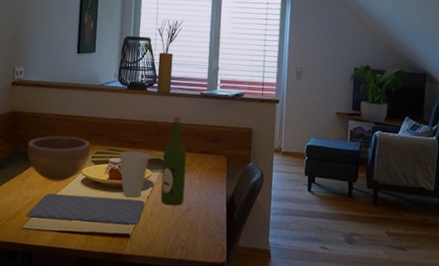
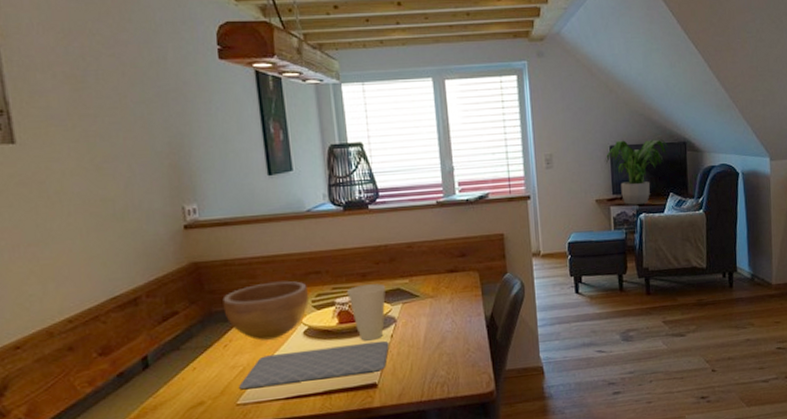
vase: present [156,19,184,95] -> none [370,115,402,211]
wine bottle: present [160,117,187,205] -> none [401,235,436,340]

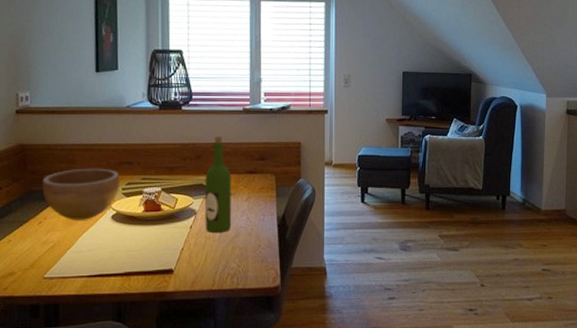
placemat: present [239,340,389,390] -> none [48,230,188,265]
cup: present [347,284,386,341] -> none [155,178,190,229]
wine bottle: none [401,235,436,340] -> present [204,136,232,232]
potted plant: present [605,138,669,205] -> none [397,67,456,126]

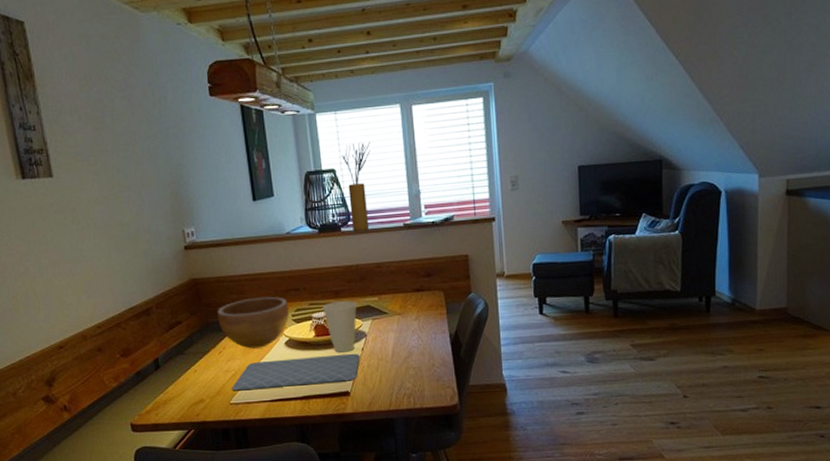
placemat: none [48,230,188,265] -> present [232,353,360,391]
cup: none [155,178,190,229] -> present [323,301,358,353]
vase: none [190,28,220,112] -> present [342,141,371,233]
wine bottle: present [204,136,232,232] -> none [371,255,403,354]

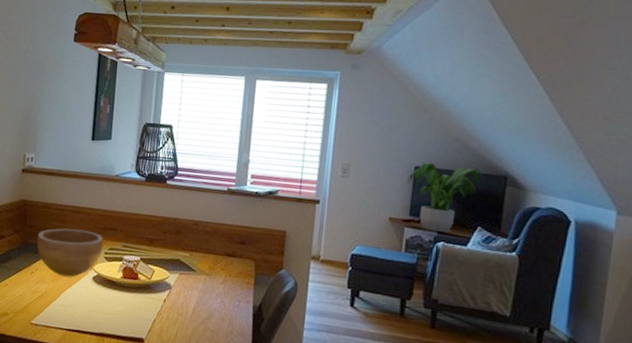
placemat: present [232,353,360,391] -> none [35,289,161,329]
cup: present [323,301,358,353] -> none [134,248,168,300]
vase: present [342,141,371,233] -> none [178,105,211,189]
potted plant: none [573,156,643,226] -> present [407,162,485,233]

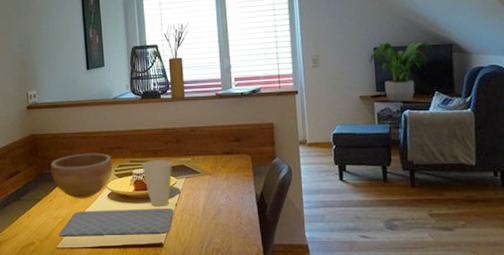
placemat: none [35,289,161,329] -> present [59,208,174,237]
cup: none [134,248,168,300] -> present [142,160,173,207]
vase: none [178,105,211,189] -> present [164,22,189,100]

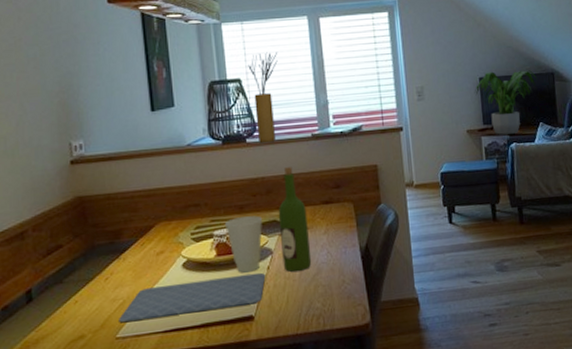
bowl: present [51,153,113,199] -> none [105,214,189,273]
wine bottle: none [185,121,213,210] -> present [278,167,312,272]

